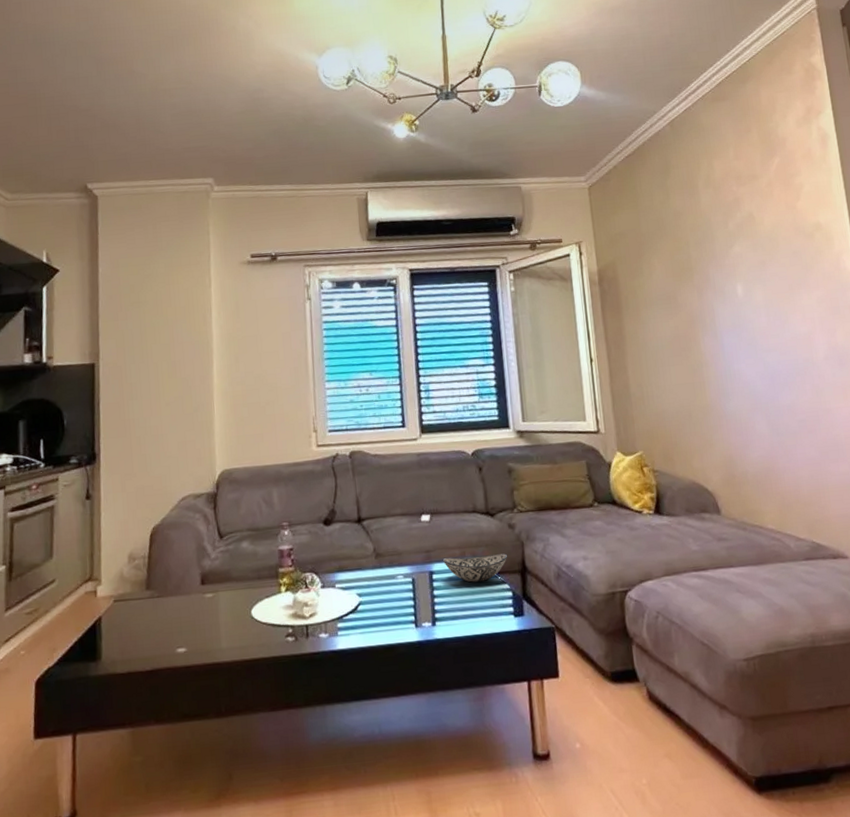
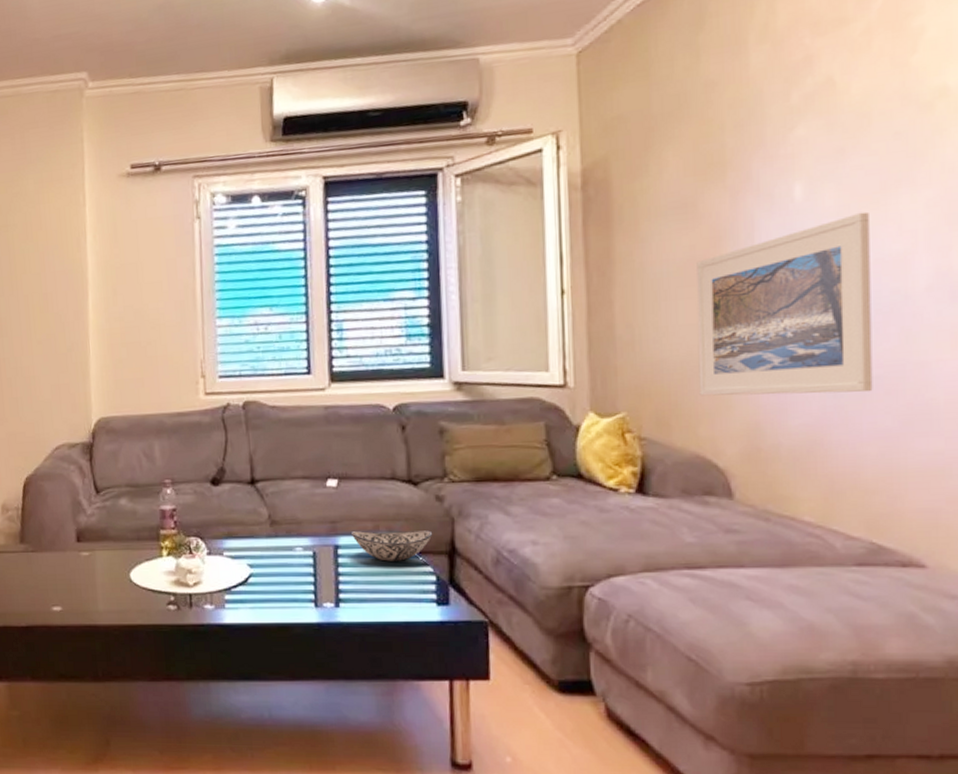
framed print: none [680,305,801,437] -> present [696,211,873,396]

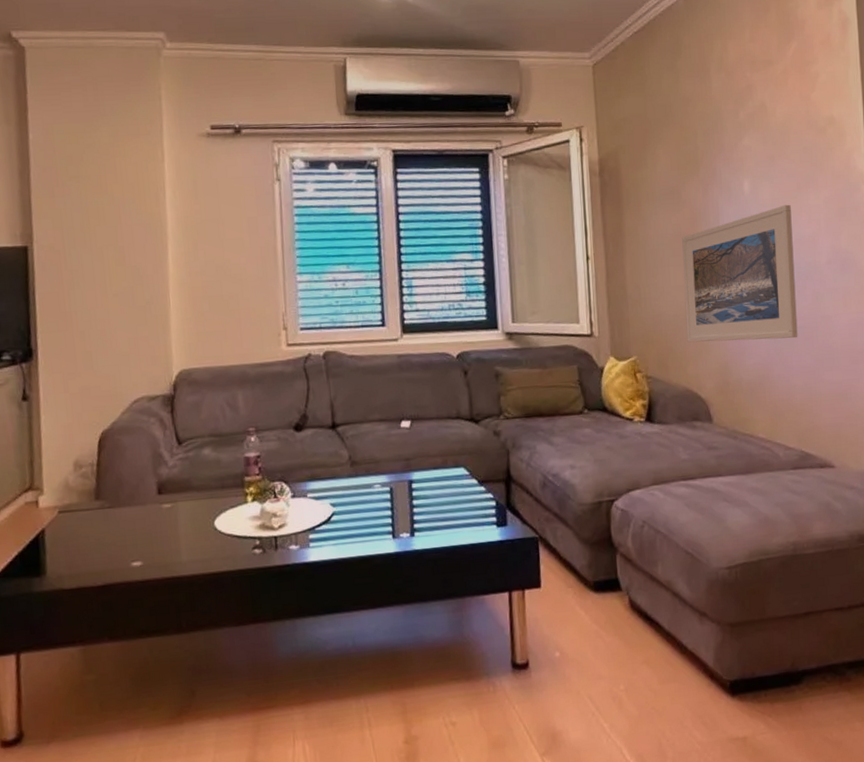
decorative bowl: present [350,530,433,561] -> none [423,462,492,492]

